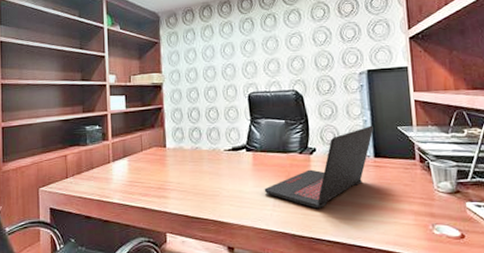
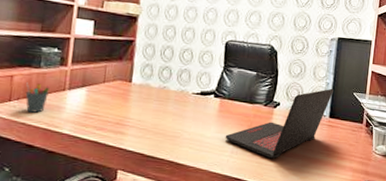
pen holder: none [78,159,98,186] -> present [25,82,51,113]

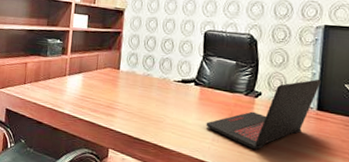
pen holder: present [25,82,51,113] -> none [36,69,55,95]

